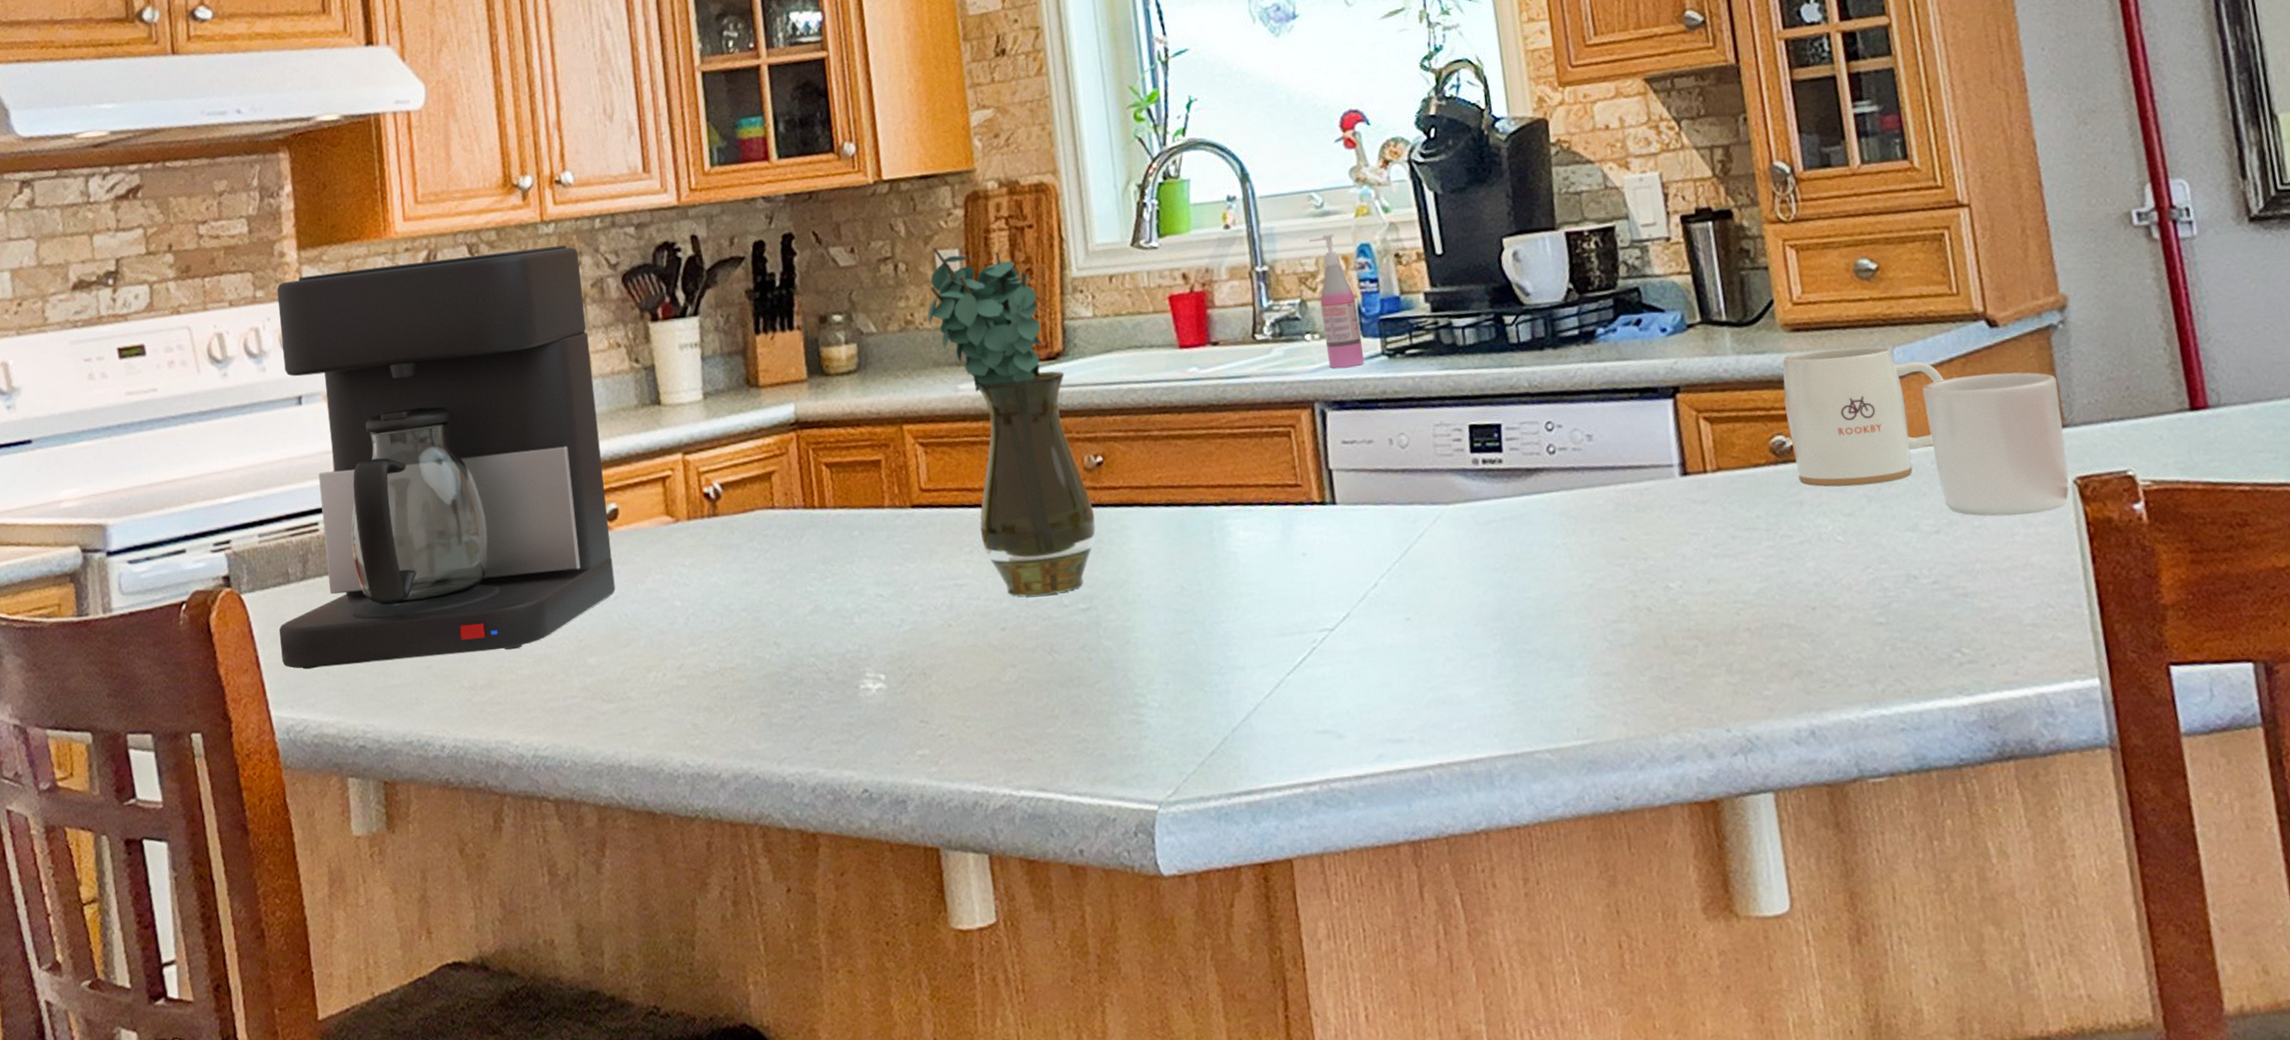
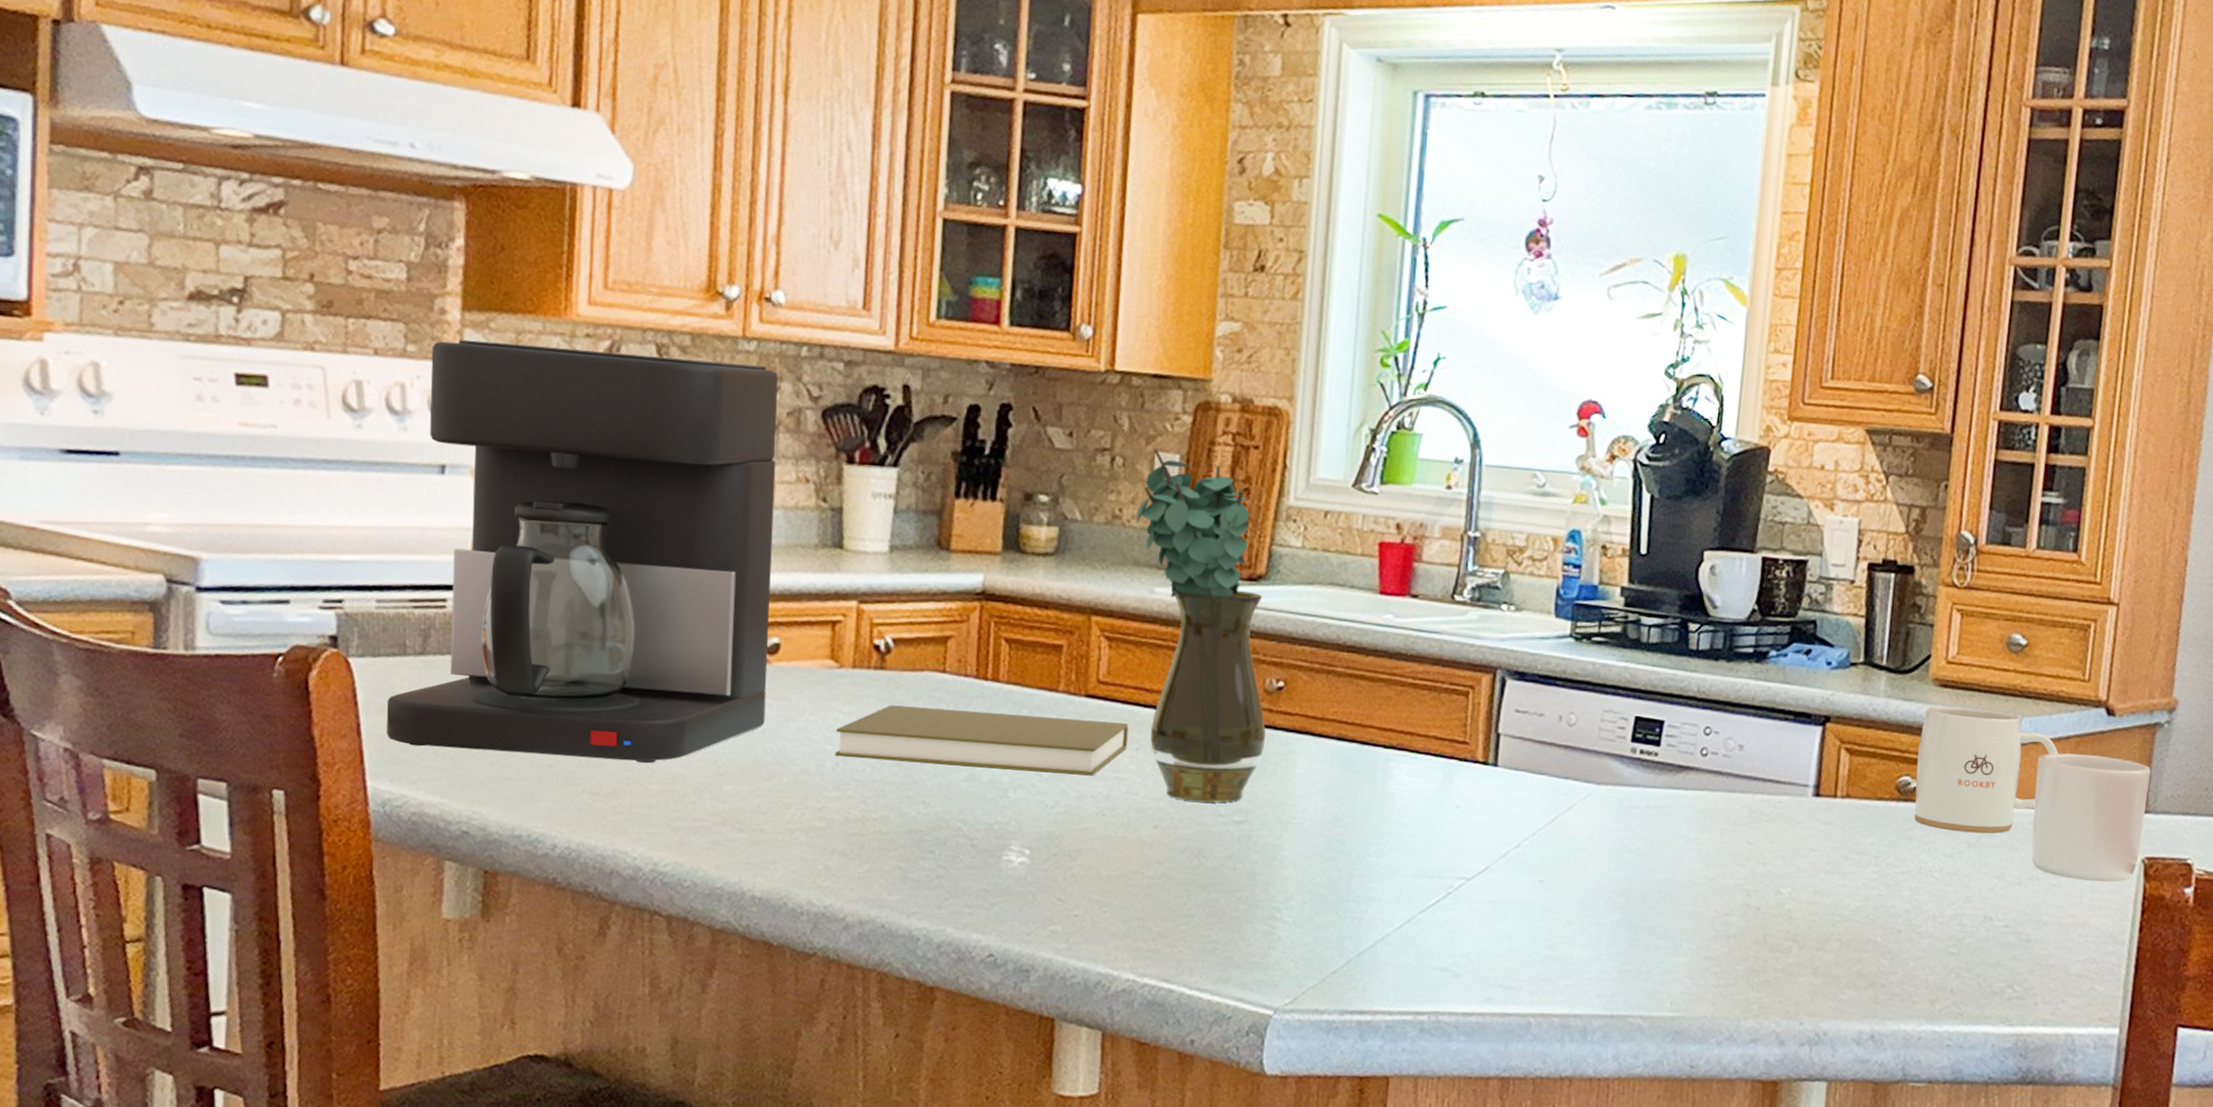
book: none [682,527,961,611] -> present [835,705,1129,776]
soap dispenser: present [1308,233,1365,369] -> none [1519,513,1557,644]

